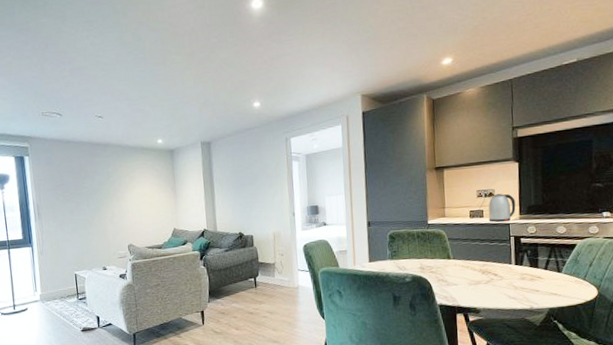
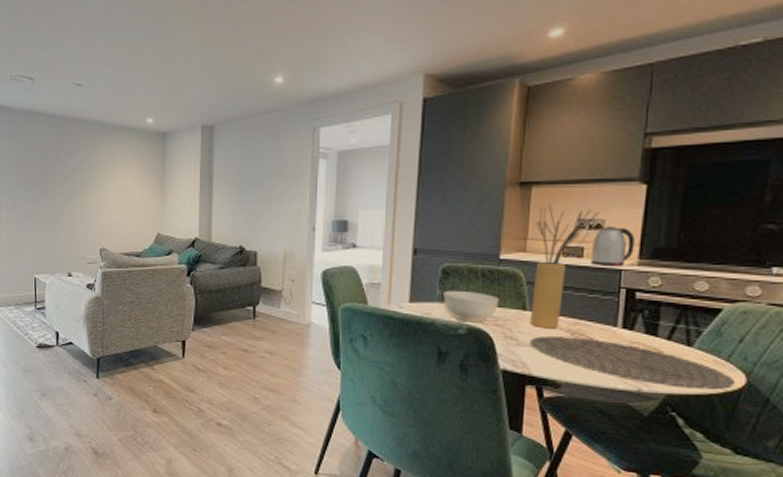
bowl: none [392,249,432,273] -> present [443,290,500,323]
vase: none [450,181,490,271] -> present [530,204,599,329]
place mat: none [455,274,590,303] -> present [529,335,734,389]

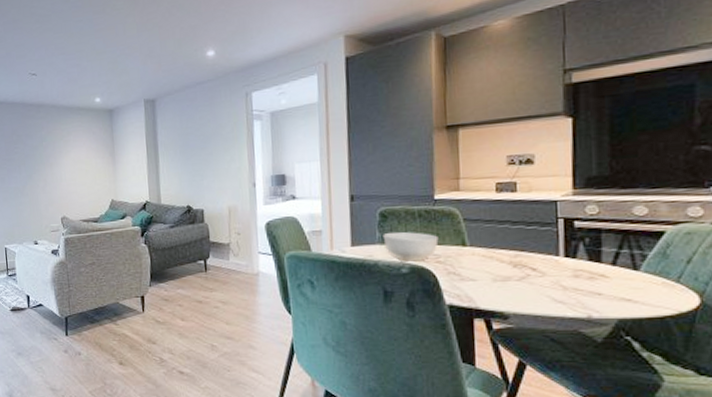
place mat: present [529,335,734,389] -> none [473,268,687,312]
vase: present [530,204,599,329] -> none [466,144,527,263]
kettle: present [590,227,635,266] -> none [523,160,567,199]

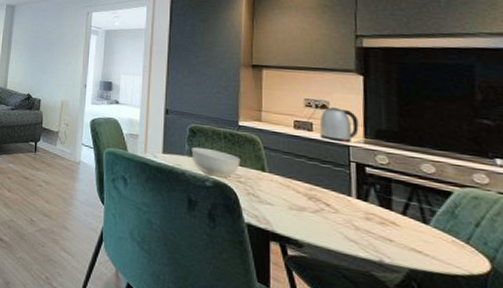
kettle: none [523,160,567,199] -> present [319,107,359,143]

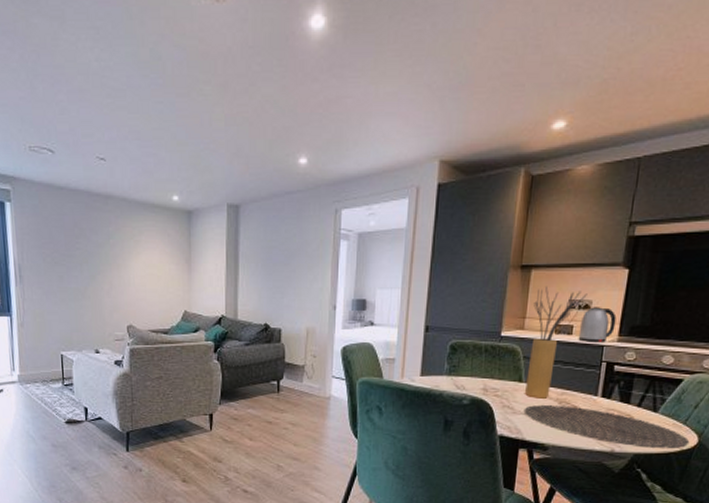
bowl: present [191,146,241,178] -> none [450,364,500,394]
vase: none [268,84,323,192] -> present [525,286,587,399]
place mat: none [270,197,478,272] -> present [523,404,689,448]

